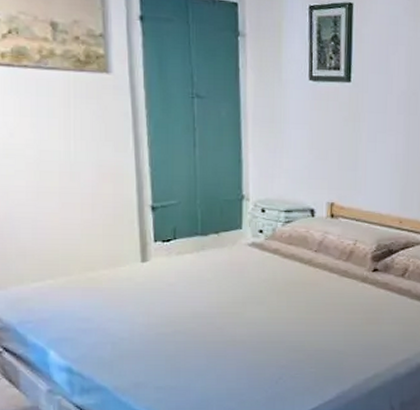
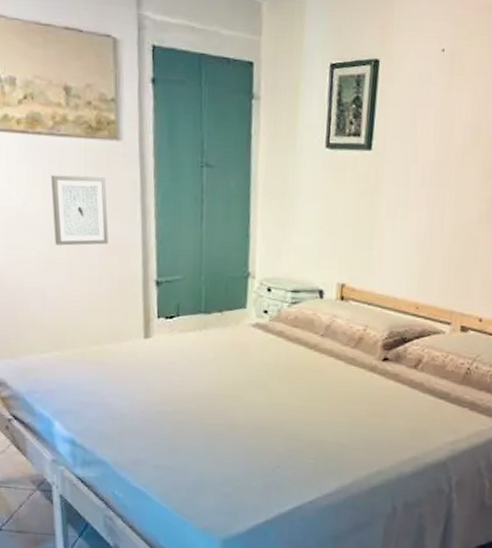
wall art: none [39,106,101,175] -> present [51,174,108,246]

